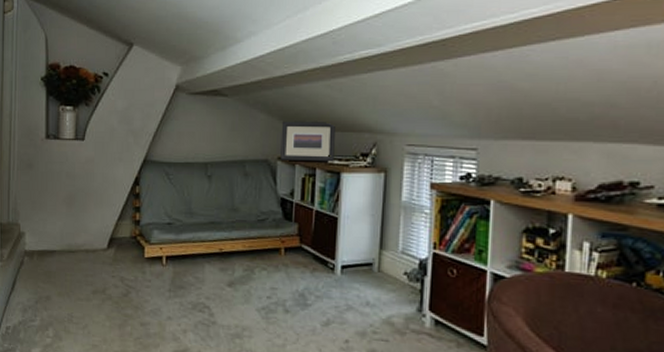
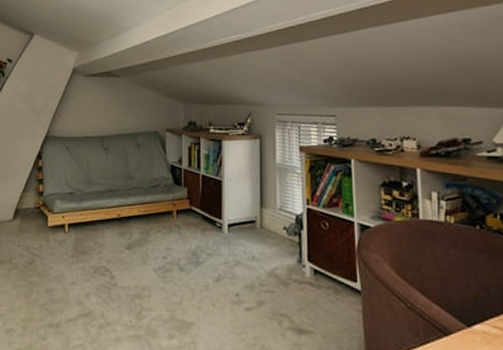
picture frame: present [280,121,335,162] -> none [168,96,215,132]

